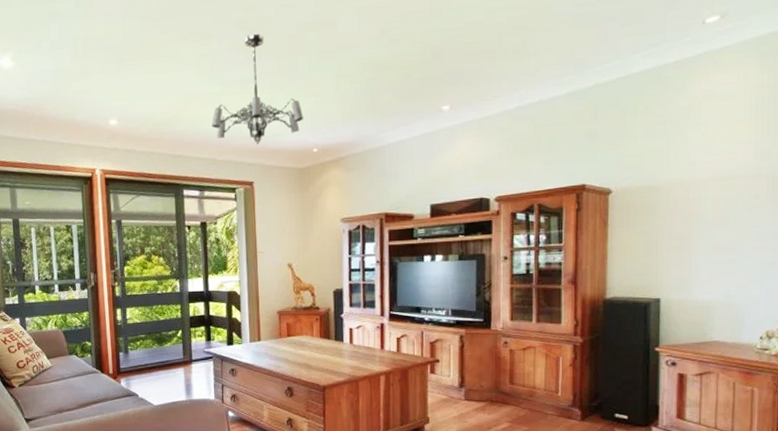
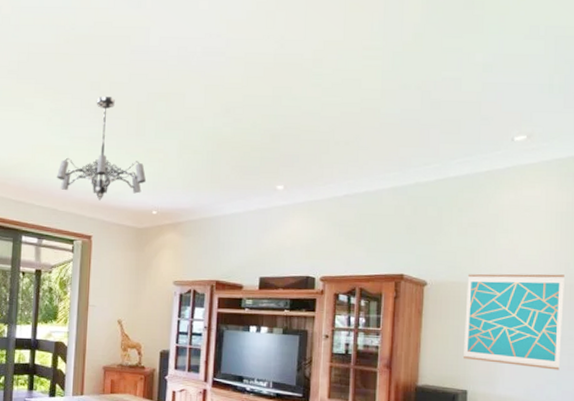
wall art: none [655,165,767,268] -> present [464,273,565,370]

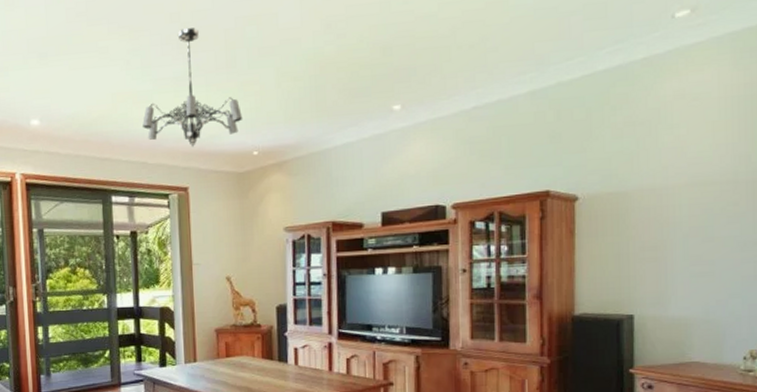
wall art: present [464,273,565,370] -> none [626,169,746,282]

